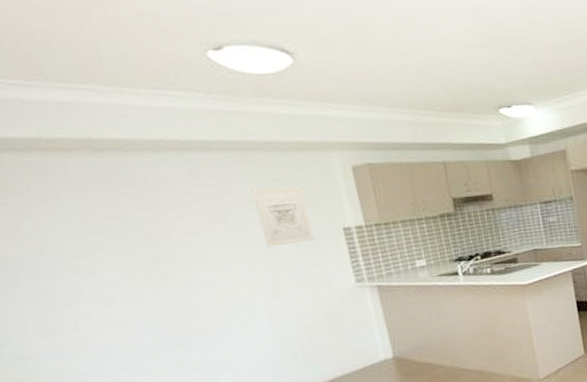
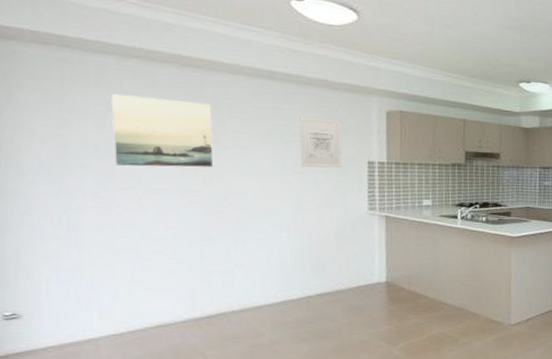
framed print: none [19,191,165,282] -> present [111,94,214,168]

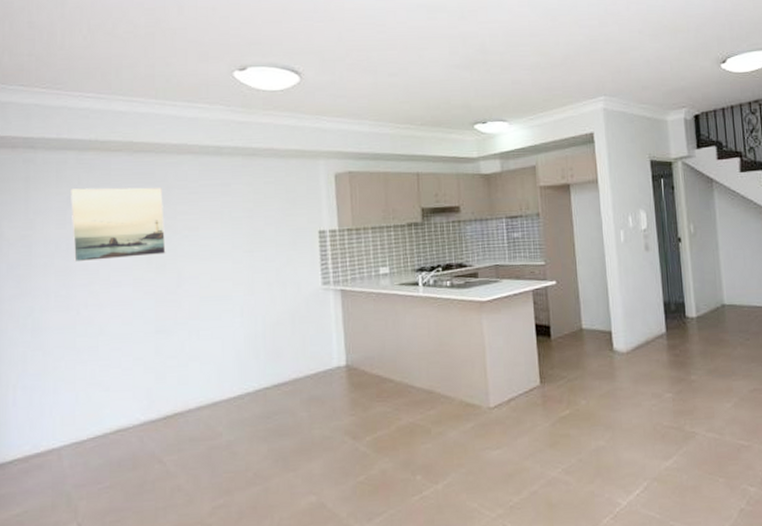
wall art: present [299,117,342,168] -> none [247,189,293,245]

